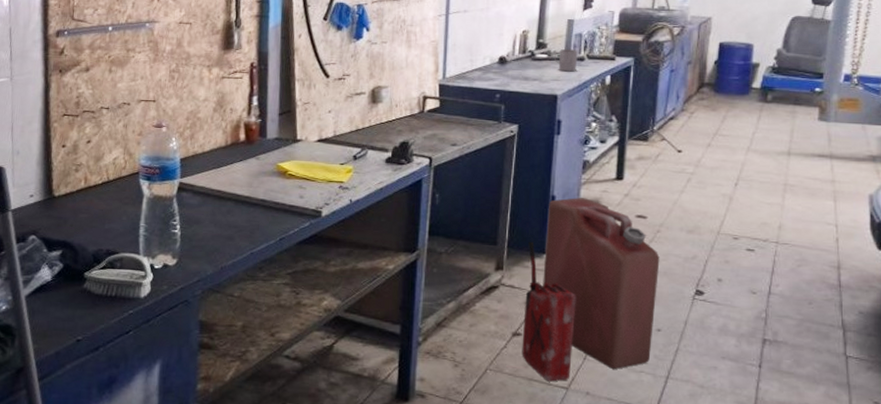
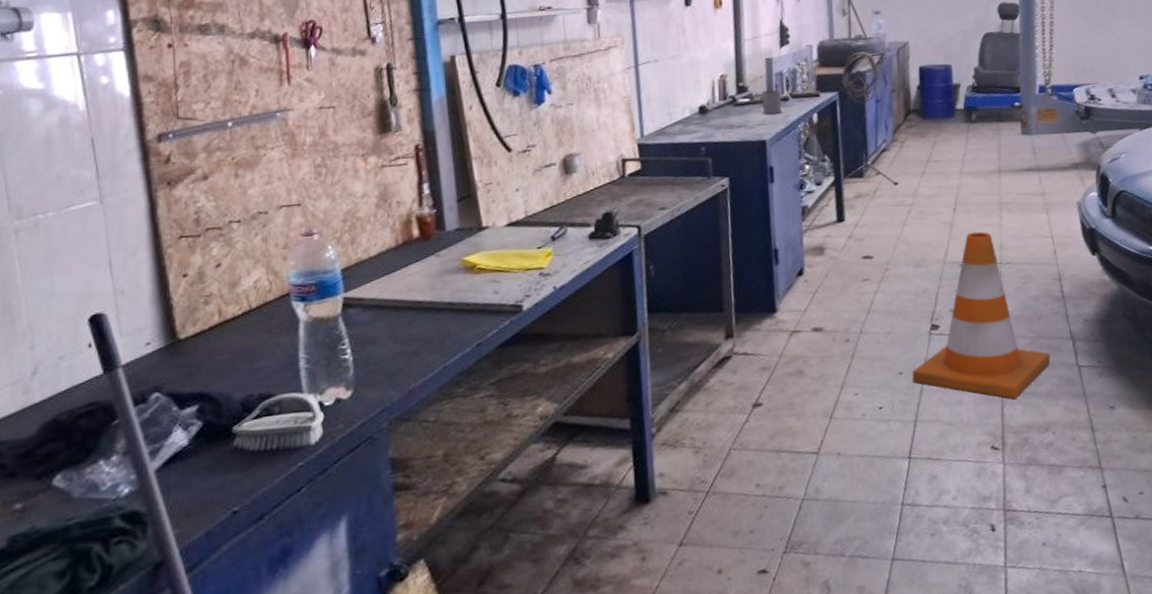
fuel can: present [522,241,576,382] -> none [756,301,819,450]
jerry can: present [543,198,660,369] -> none [772,246,896,423]
traffic cone: none [670,208,817,376] -> present [912,231,1051,400]

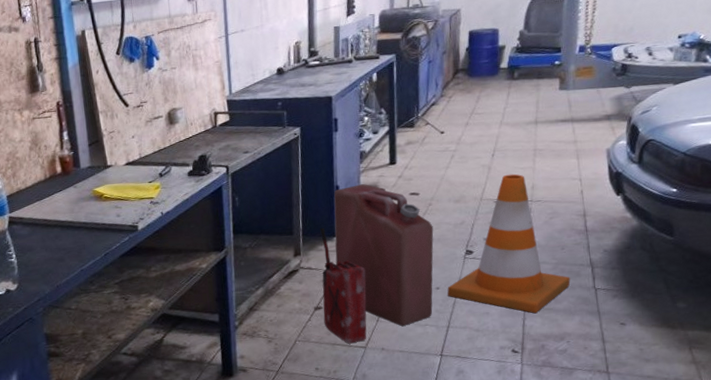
mug: present [756,90,782,115] -> none [325,53,347,75]
fuel can: none [756,301,819,450] -> present [320,227,367,344]
jerry can: none [772,246,896,423] -> present [334,184,434,326]

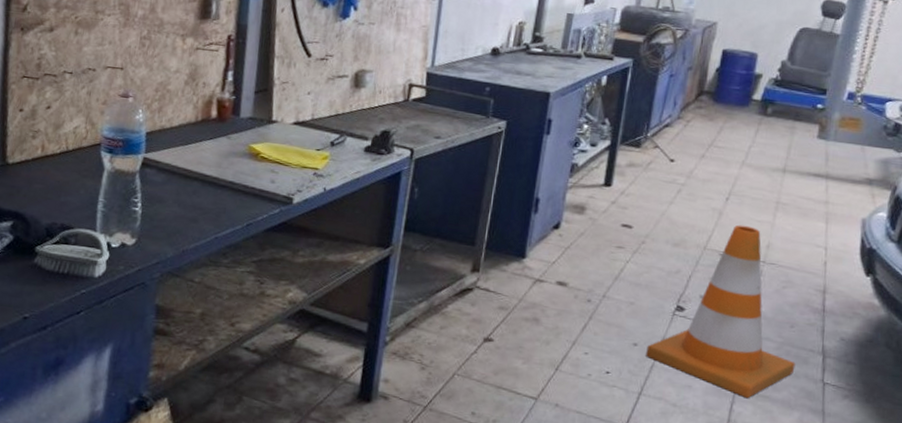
fuel can: present [320,227,367,344] -> none [492,244,553,391]
jerry can: present [334,184,434,326] -> none [519,201,643,382]

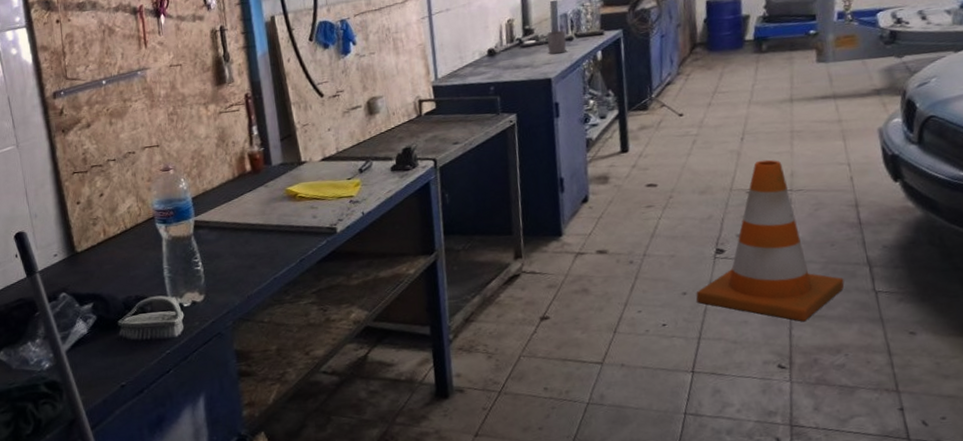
mug: none [549,44,575,70] -> present [541,30,567,55]

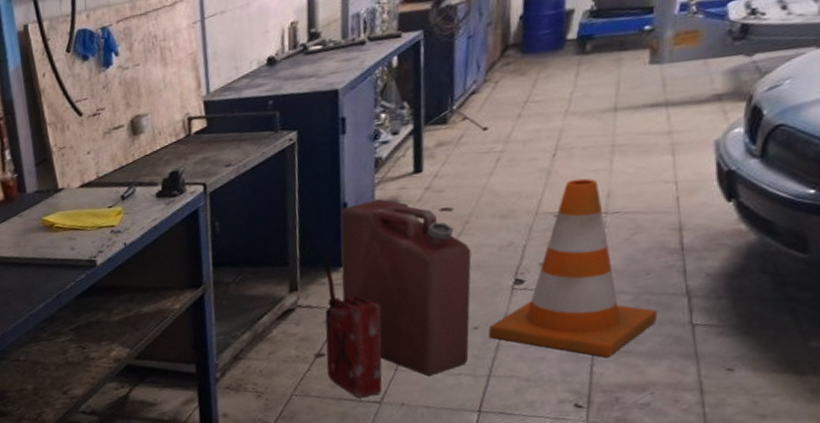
mug: present [541,30,567,55] -> none [329,33,358,62]
fuel can: none [543,225,603,359] -> present [322,255,382,399]
jerry can: none [558,175,680,338] -> present [340,199,472,376]

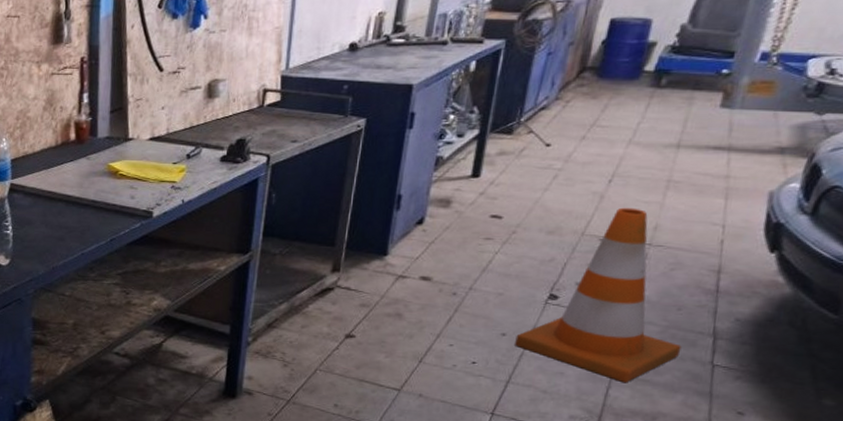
fuel can: present [322,255,382,399] -> none [354,242,417,383]
jerry can: present [340,199,472,376] -> none [381,197,513,373]

